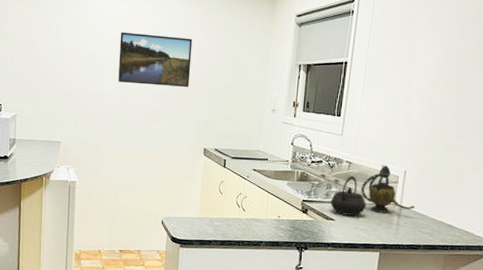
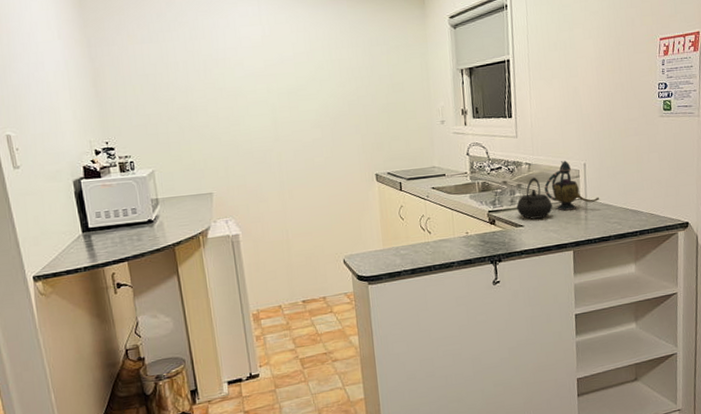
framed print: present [118,31,193,88] -> none [260,56,348,116]

